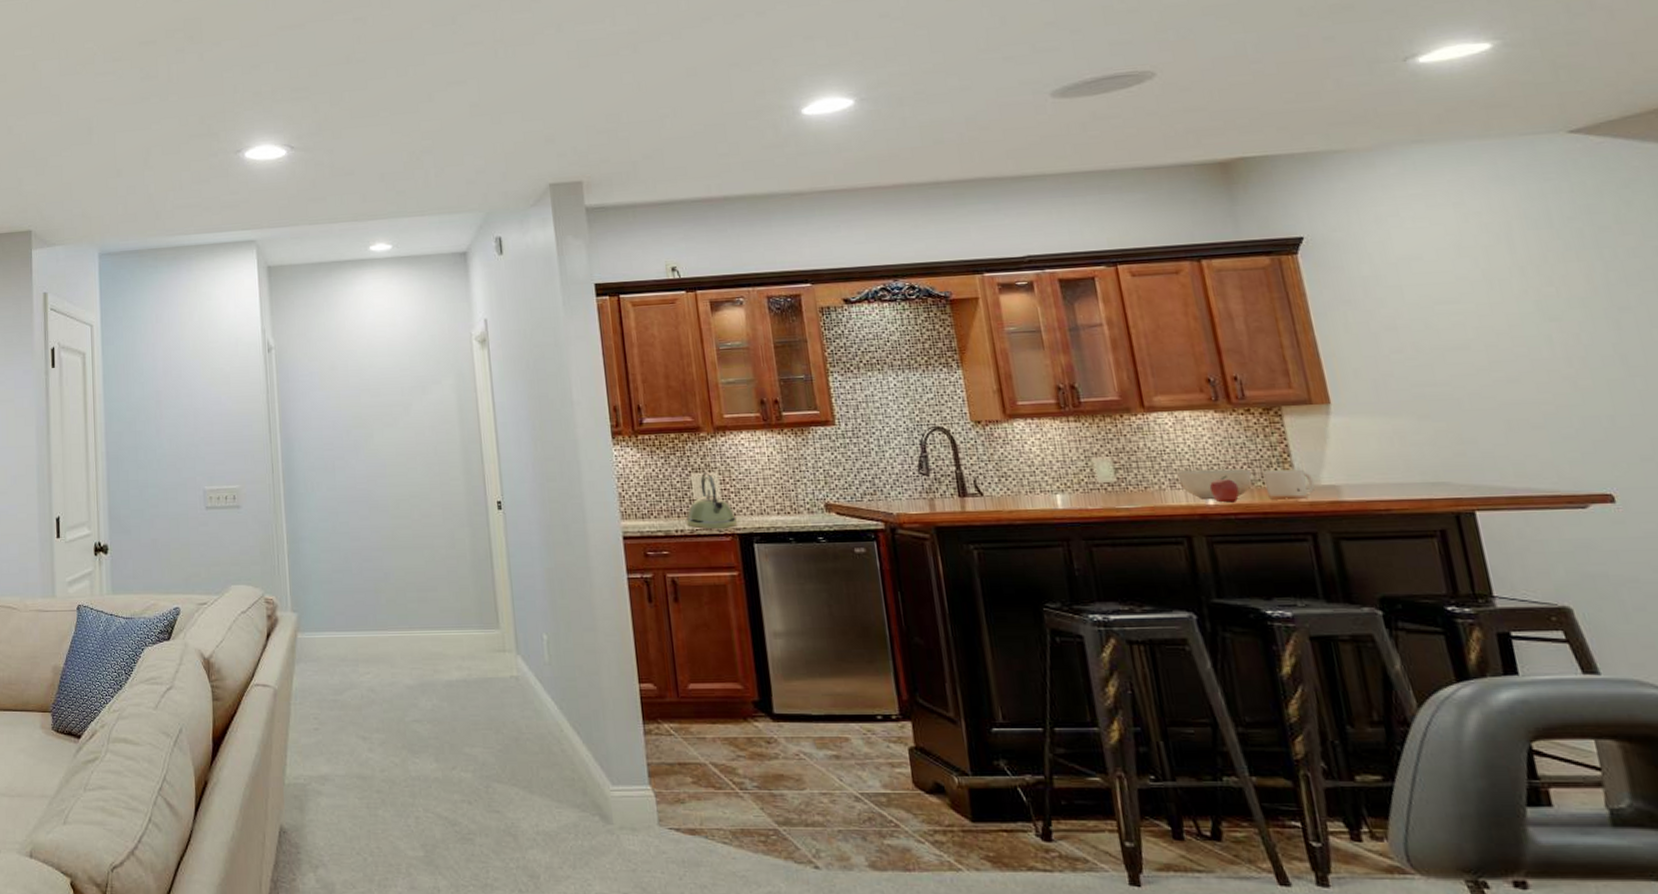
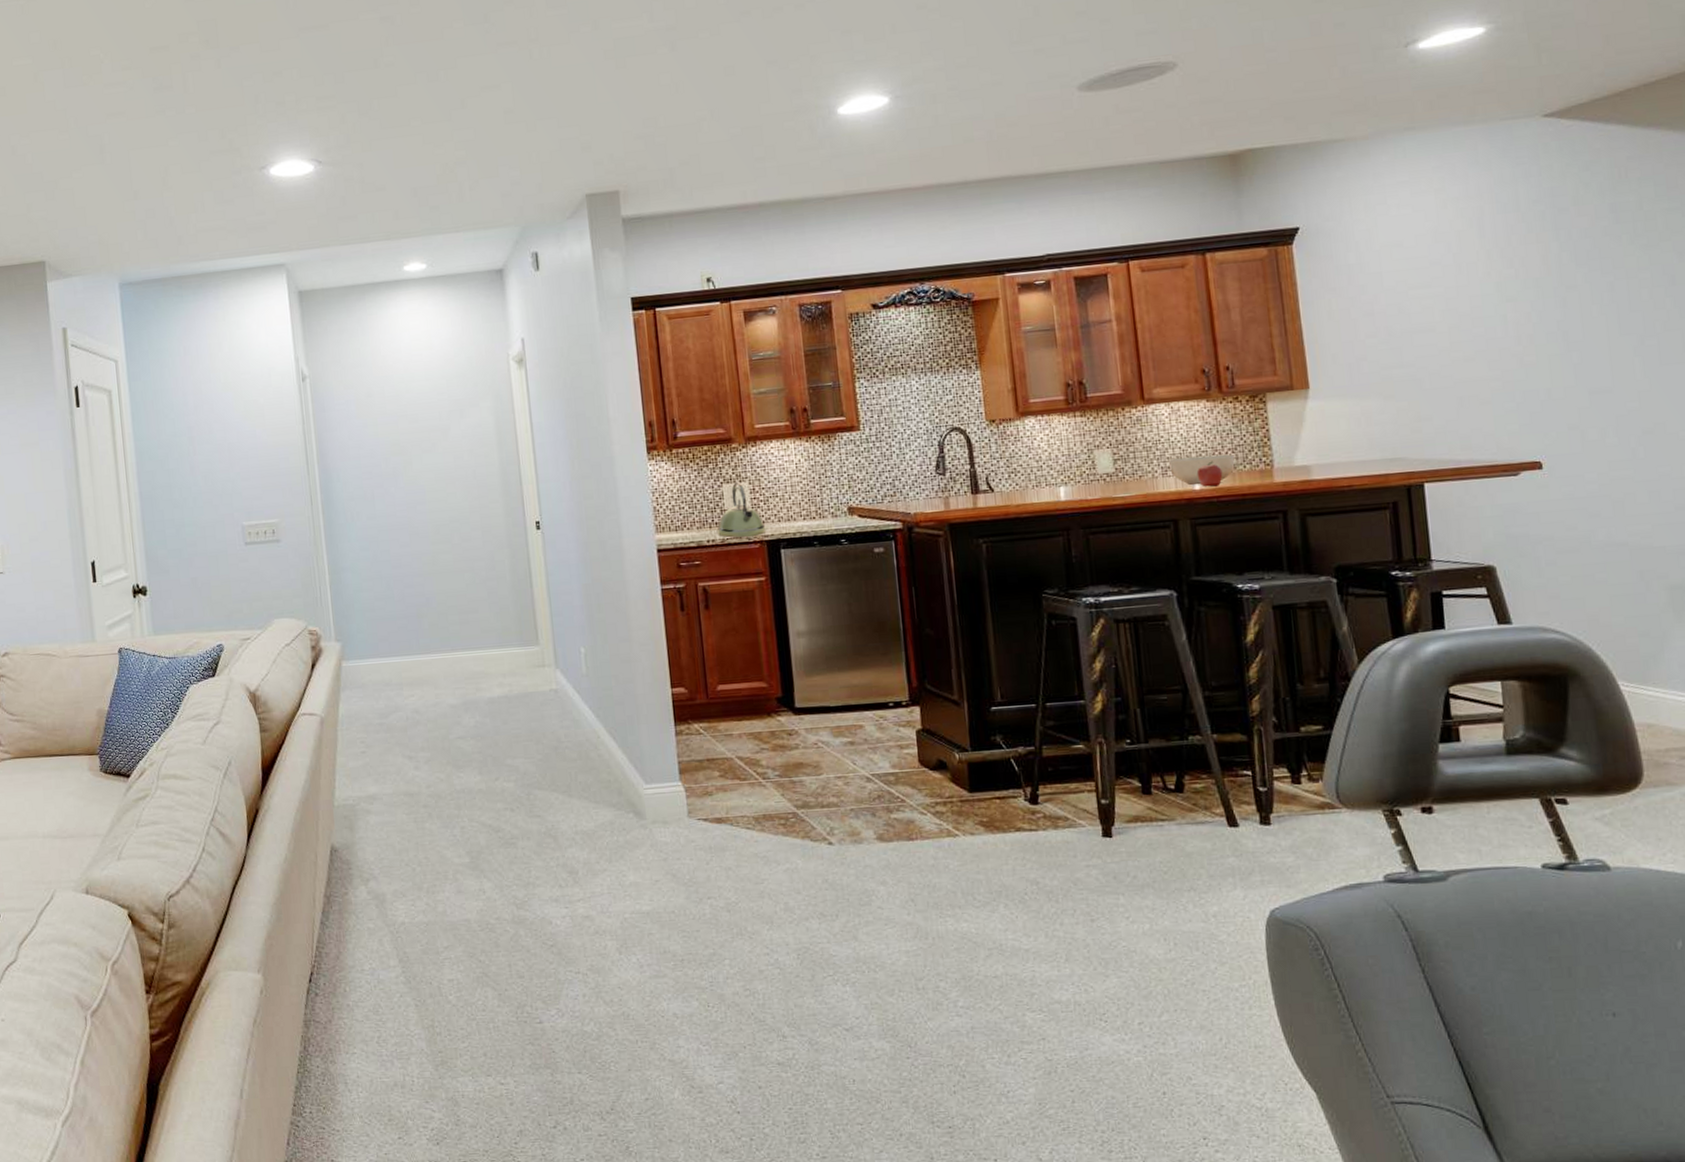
mug: present [1262,469,1315,501] -> none [1244,452,1289,483]

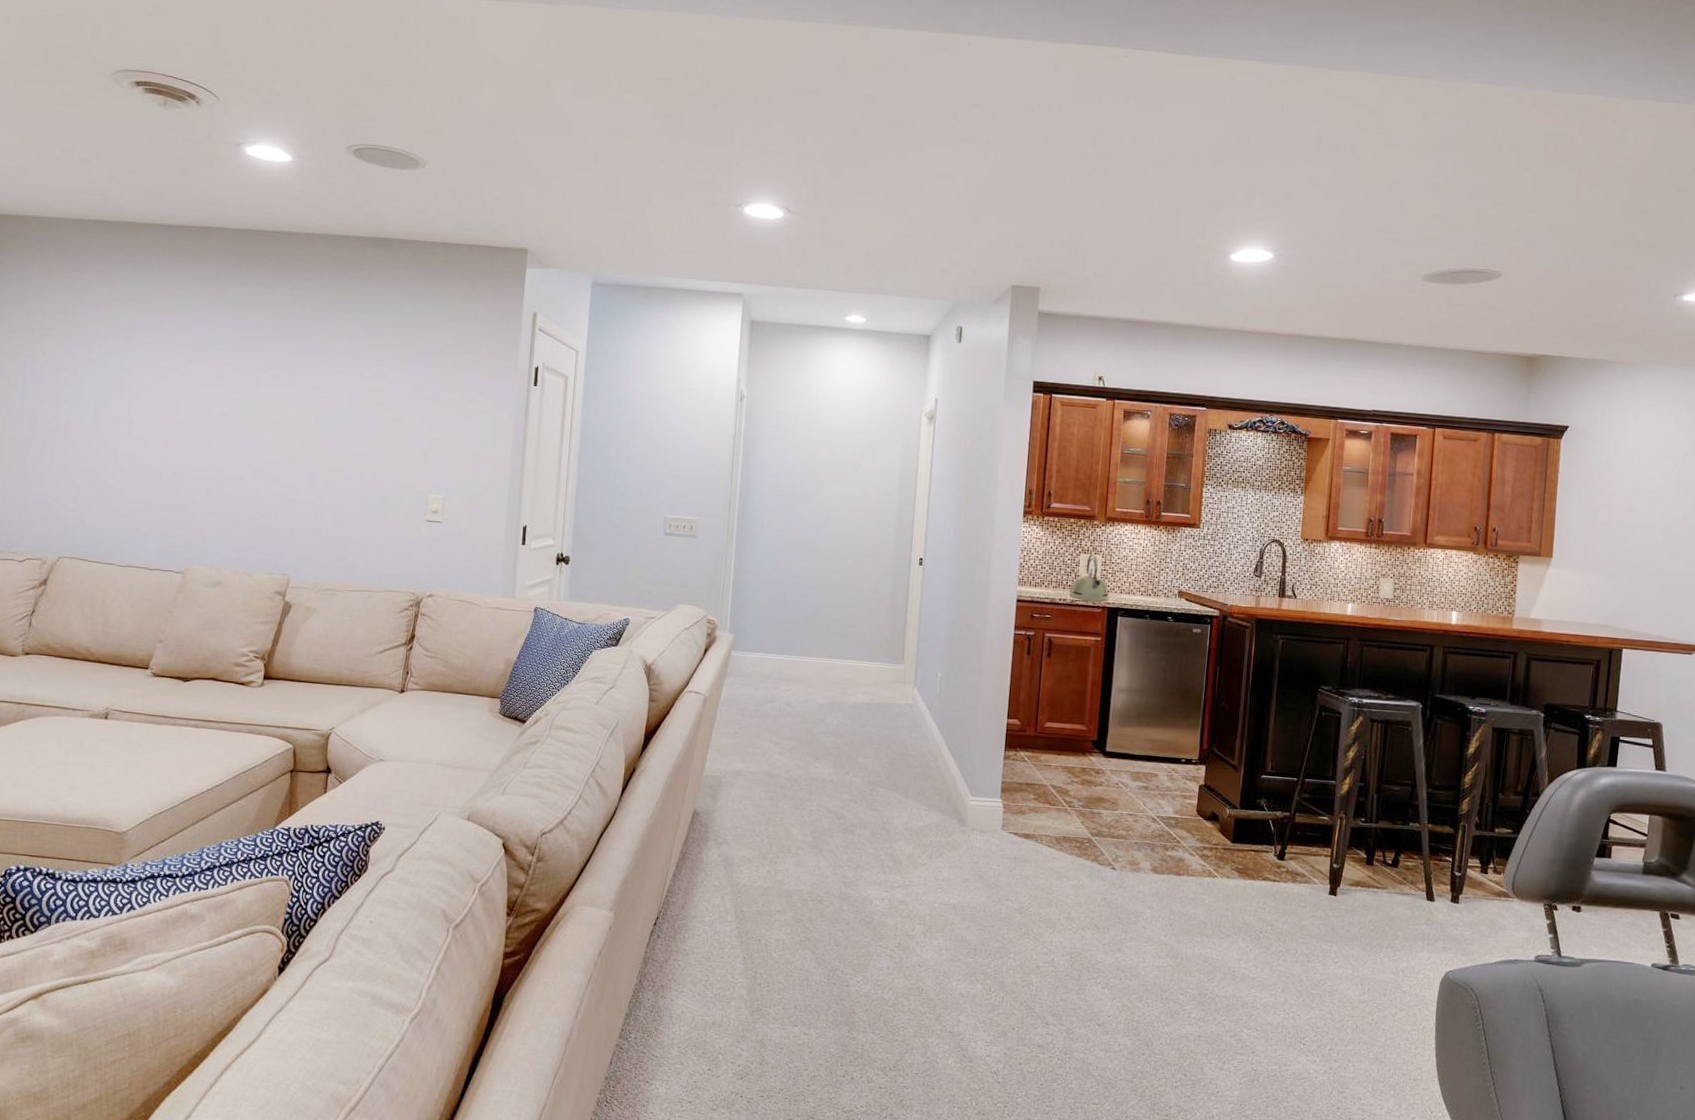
bowl: present [1168,454,1236,486] -> none [1435,596,1487,621]
fruit: present [1196,461,1223,488] -> none [1455,603,1475,625]

